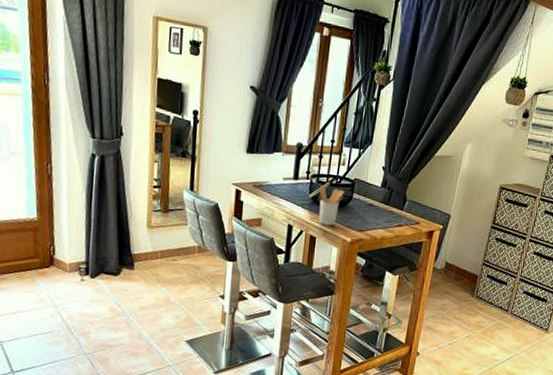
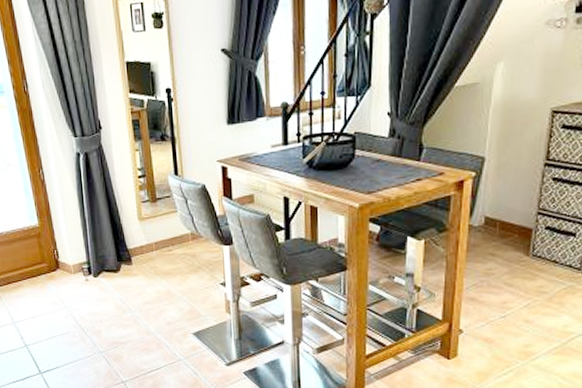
utensil holder: present [319,187,344,226] -> none [314,147,344,192]

